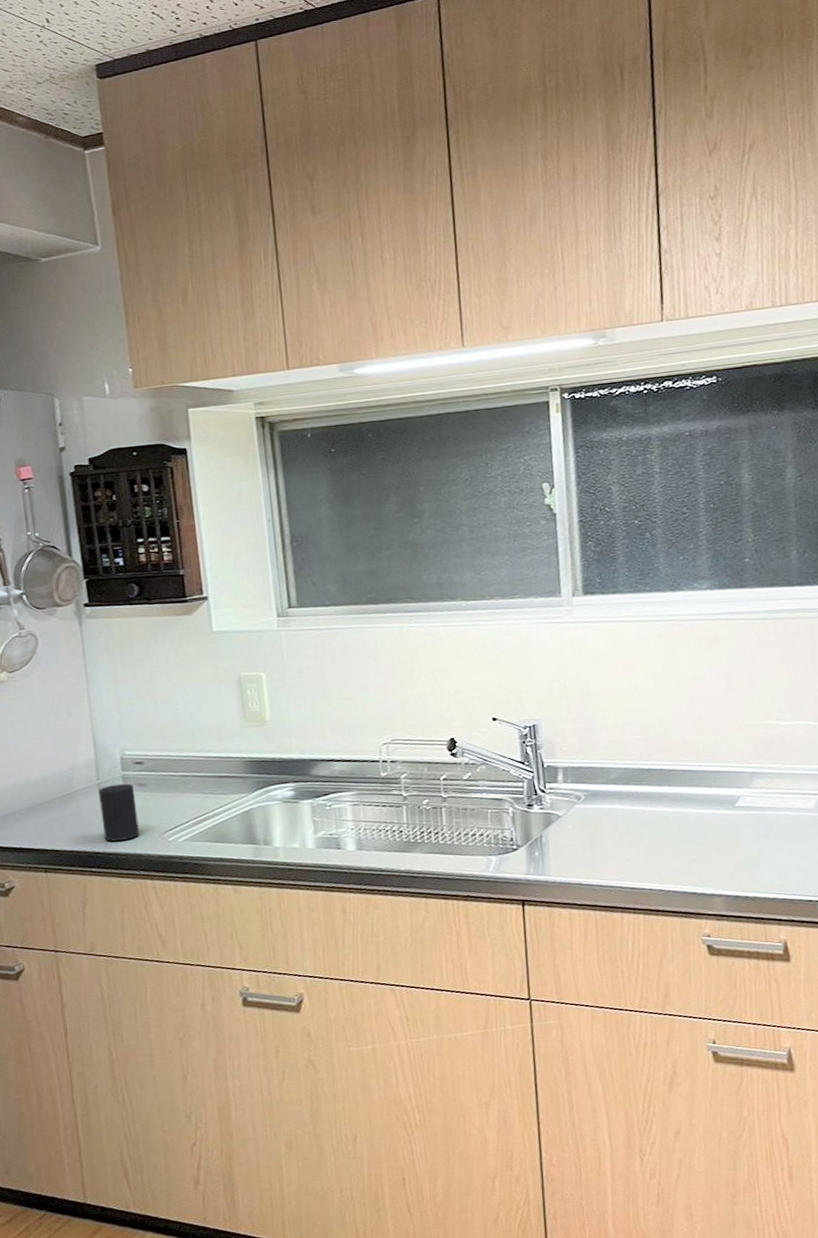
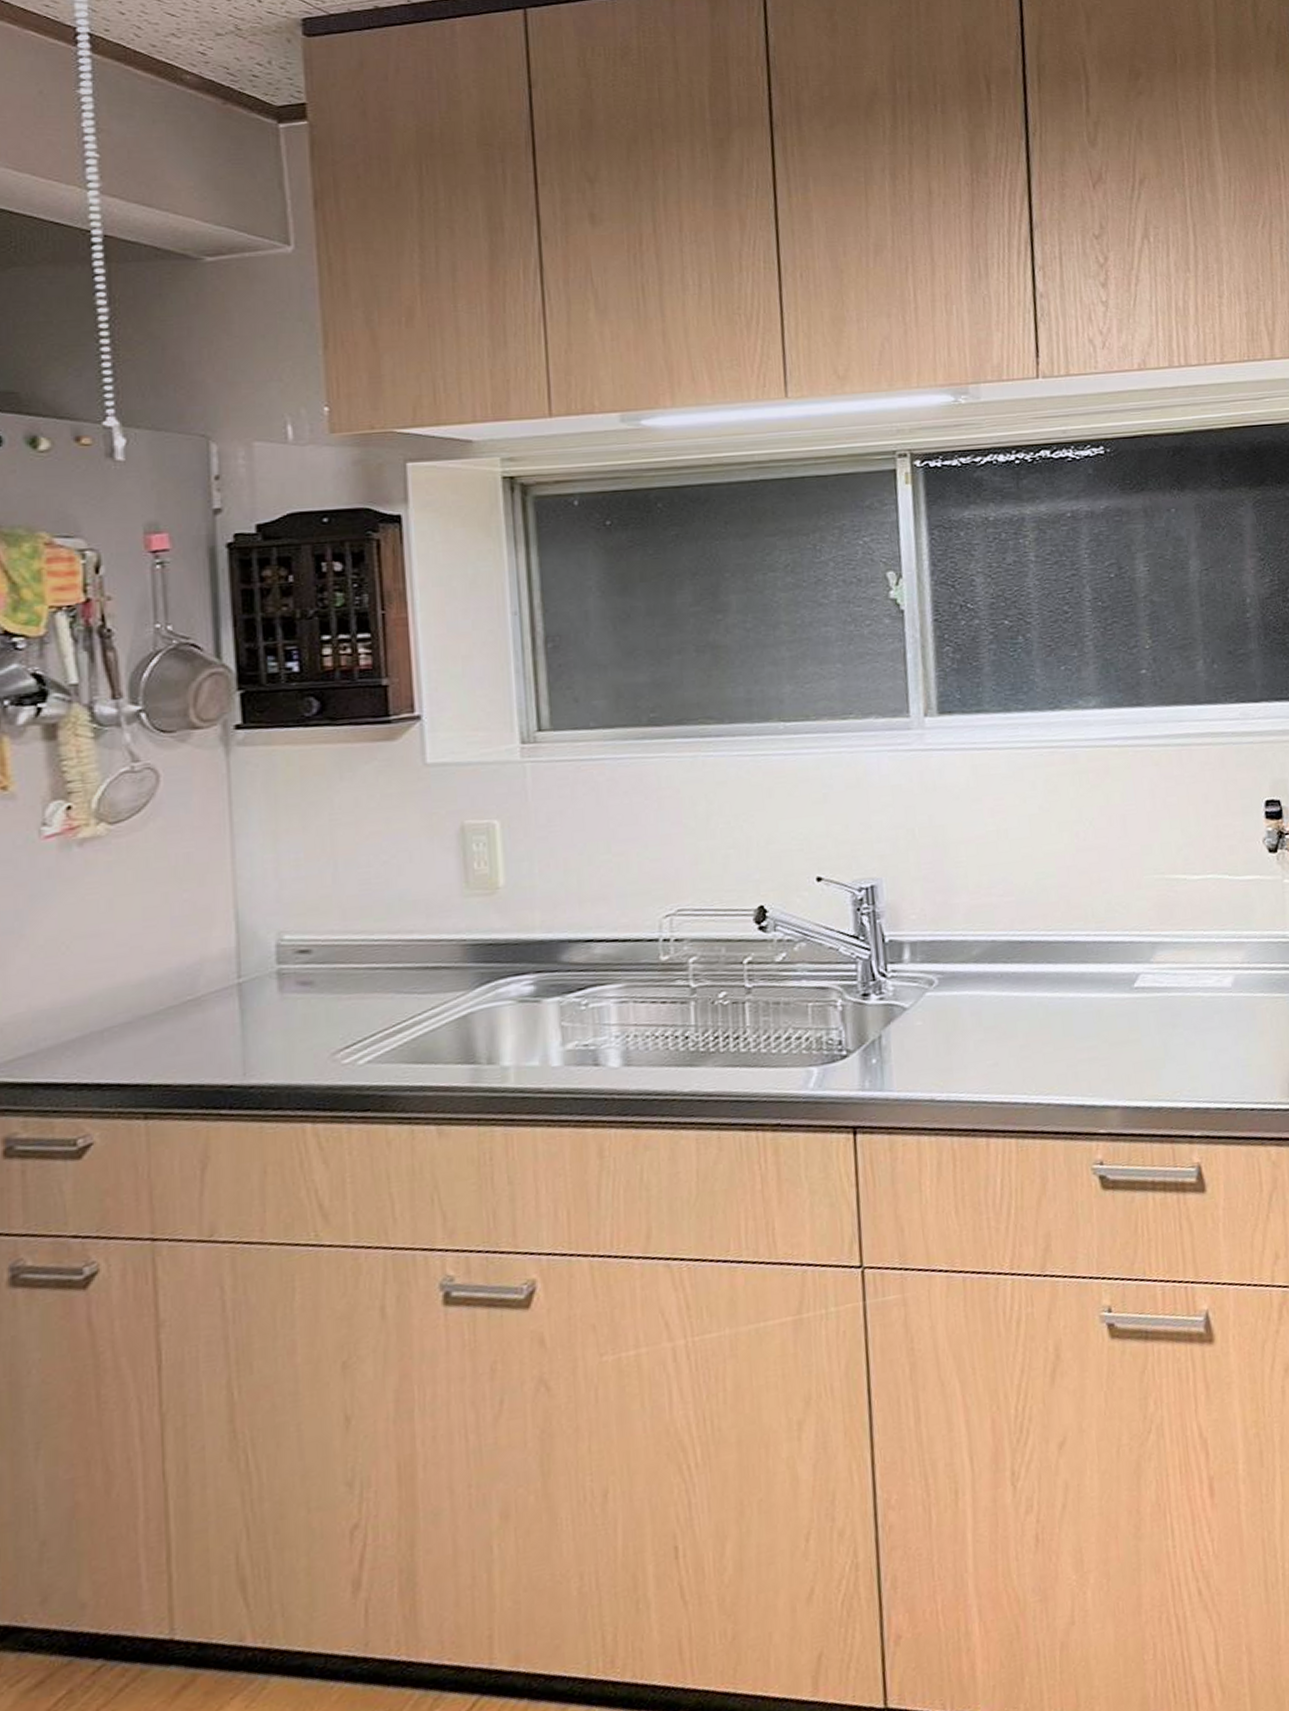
cup: present [98,783,140,842] -> none [238,981,299,1069]

